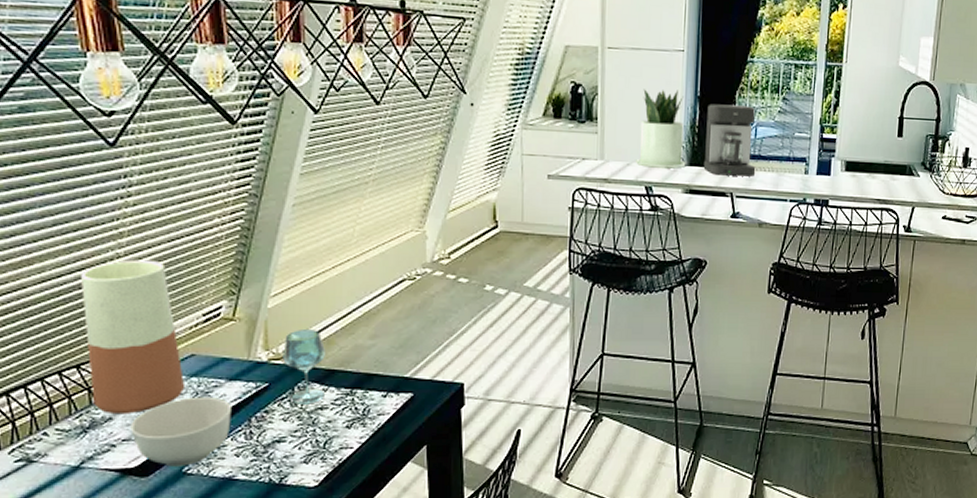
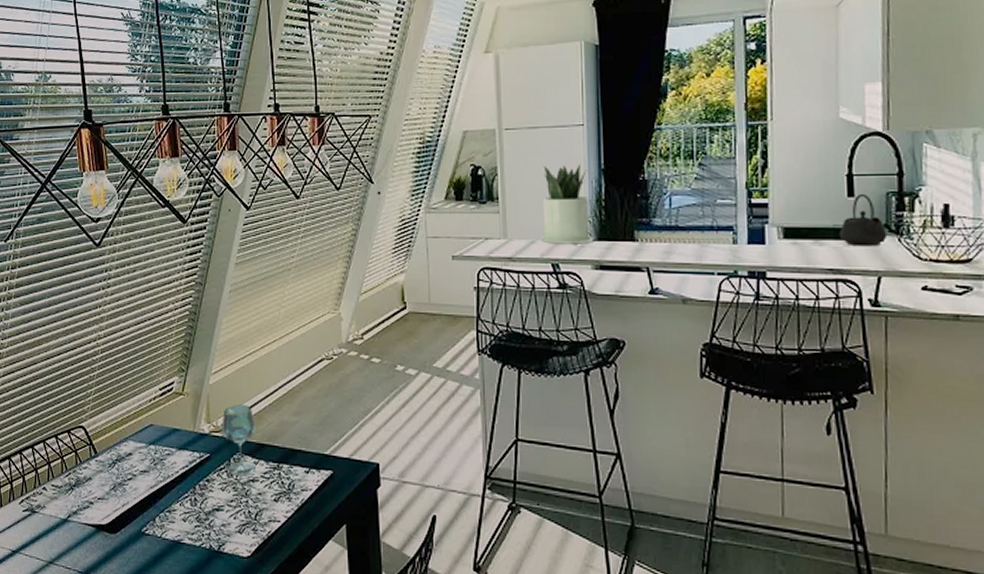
vase: present [81,259,184,413] -> none [73,340,145,475]
bowl: present [130,396,231,467] -> none [104,463,180,527]
coffee maker: present [703,104,756,177] -> none [613,175,674,251]
kettle: none [887,134,923,180] -> present [839,193,888,245]

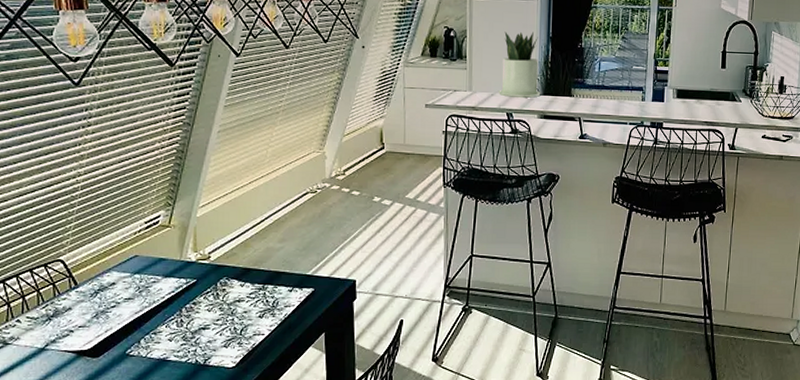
wine glass: present [221,405,257,476] -> none [208,235,244,298]
kettle: present [839,193,888,245] -> none [713,66,744,105]

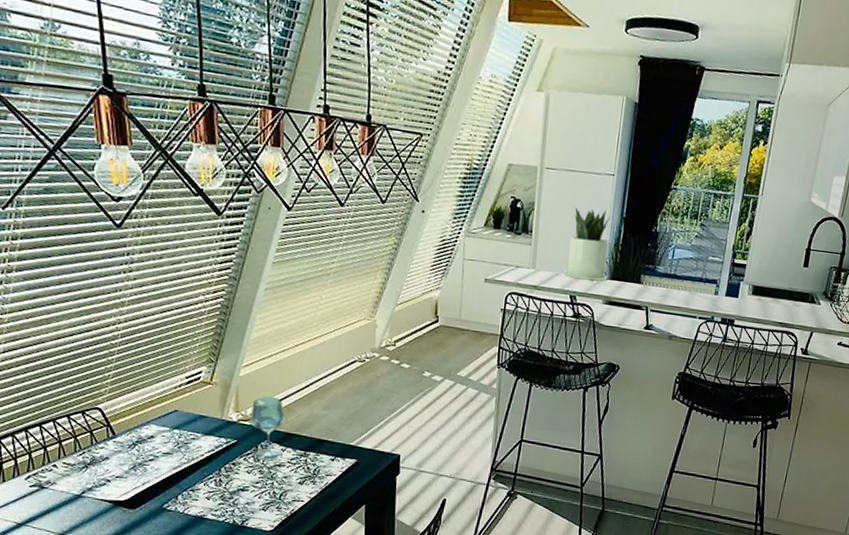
wine glass: none [208,235,244,298] -> present [250,397,286,461]

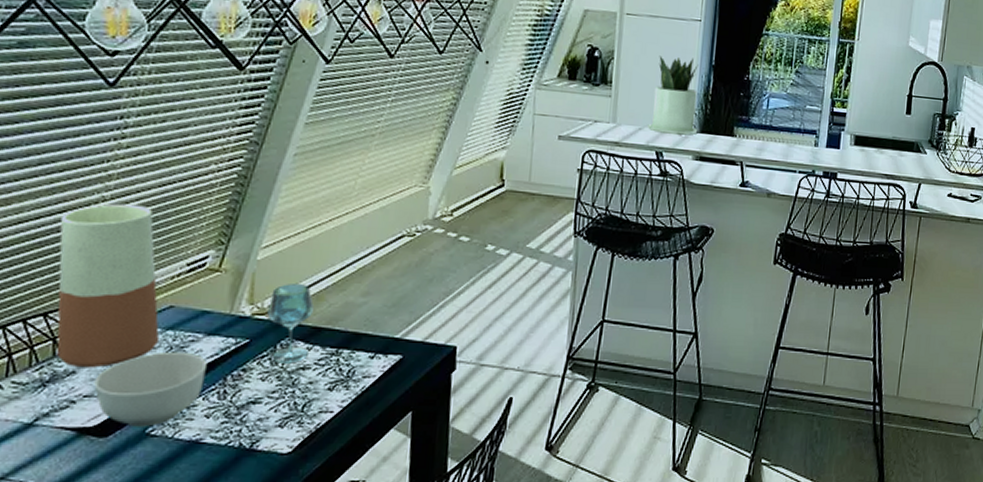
vase: none [88,325,168,455] -> present [57,203,159,367]
bowl: none [123,446,205,504] -> present [94,351,207,427]

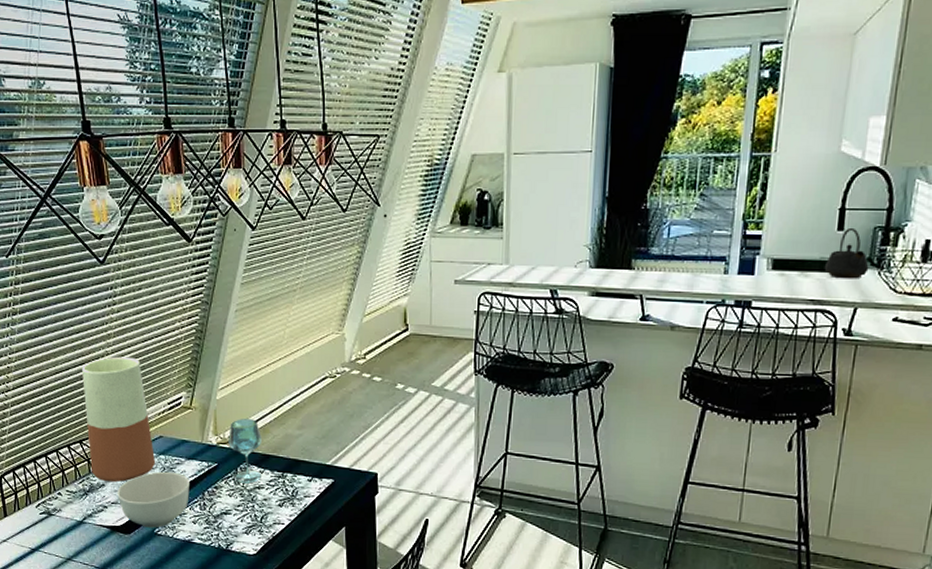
planter: present [646,55,699,136] -> none [539,191,593,271]
kettle: none [895,112,930,157] -> present [824,227,869,278]

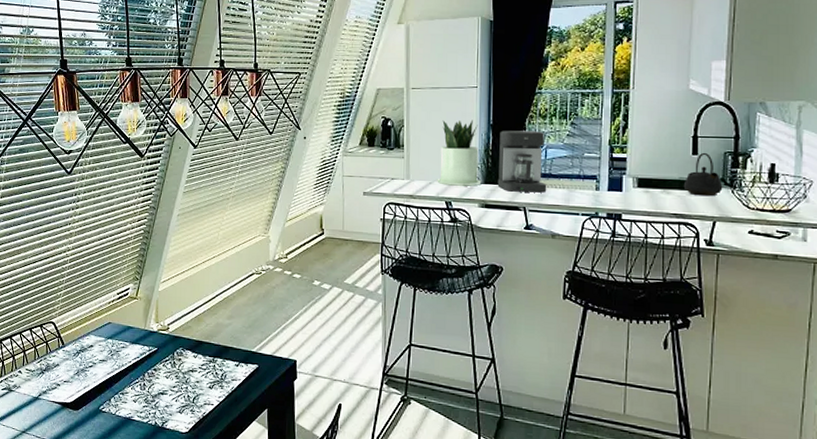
vase: present [82,356,155,482] -> none [46,252,104,362]
bowl: present [117,471,190,528] -> none [69,354,132,406]
wine glass: present [228,419,263,484] -> none [167,308,197,367]
planter: none [539,191,593,271] -> present [436,120,482,186]
coffee maker: none [611,204,669,278] -> present [497,130,547,193]

